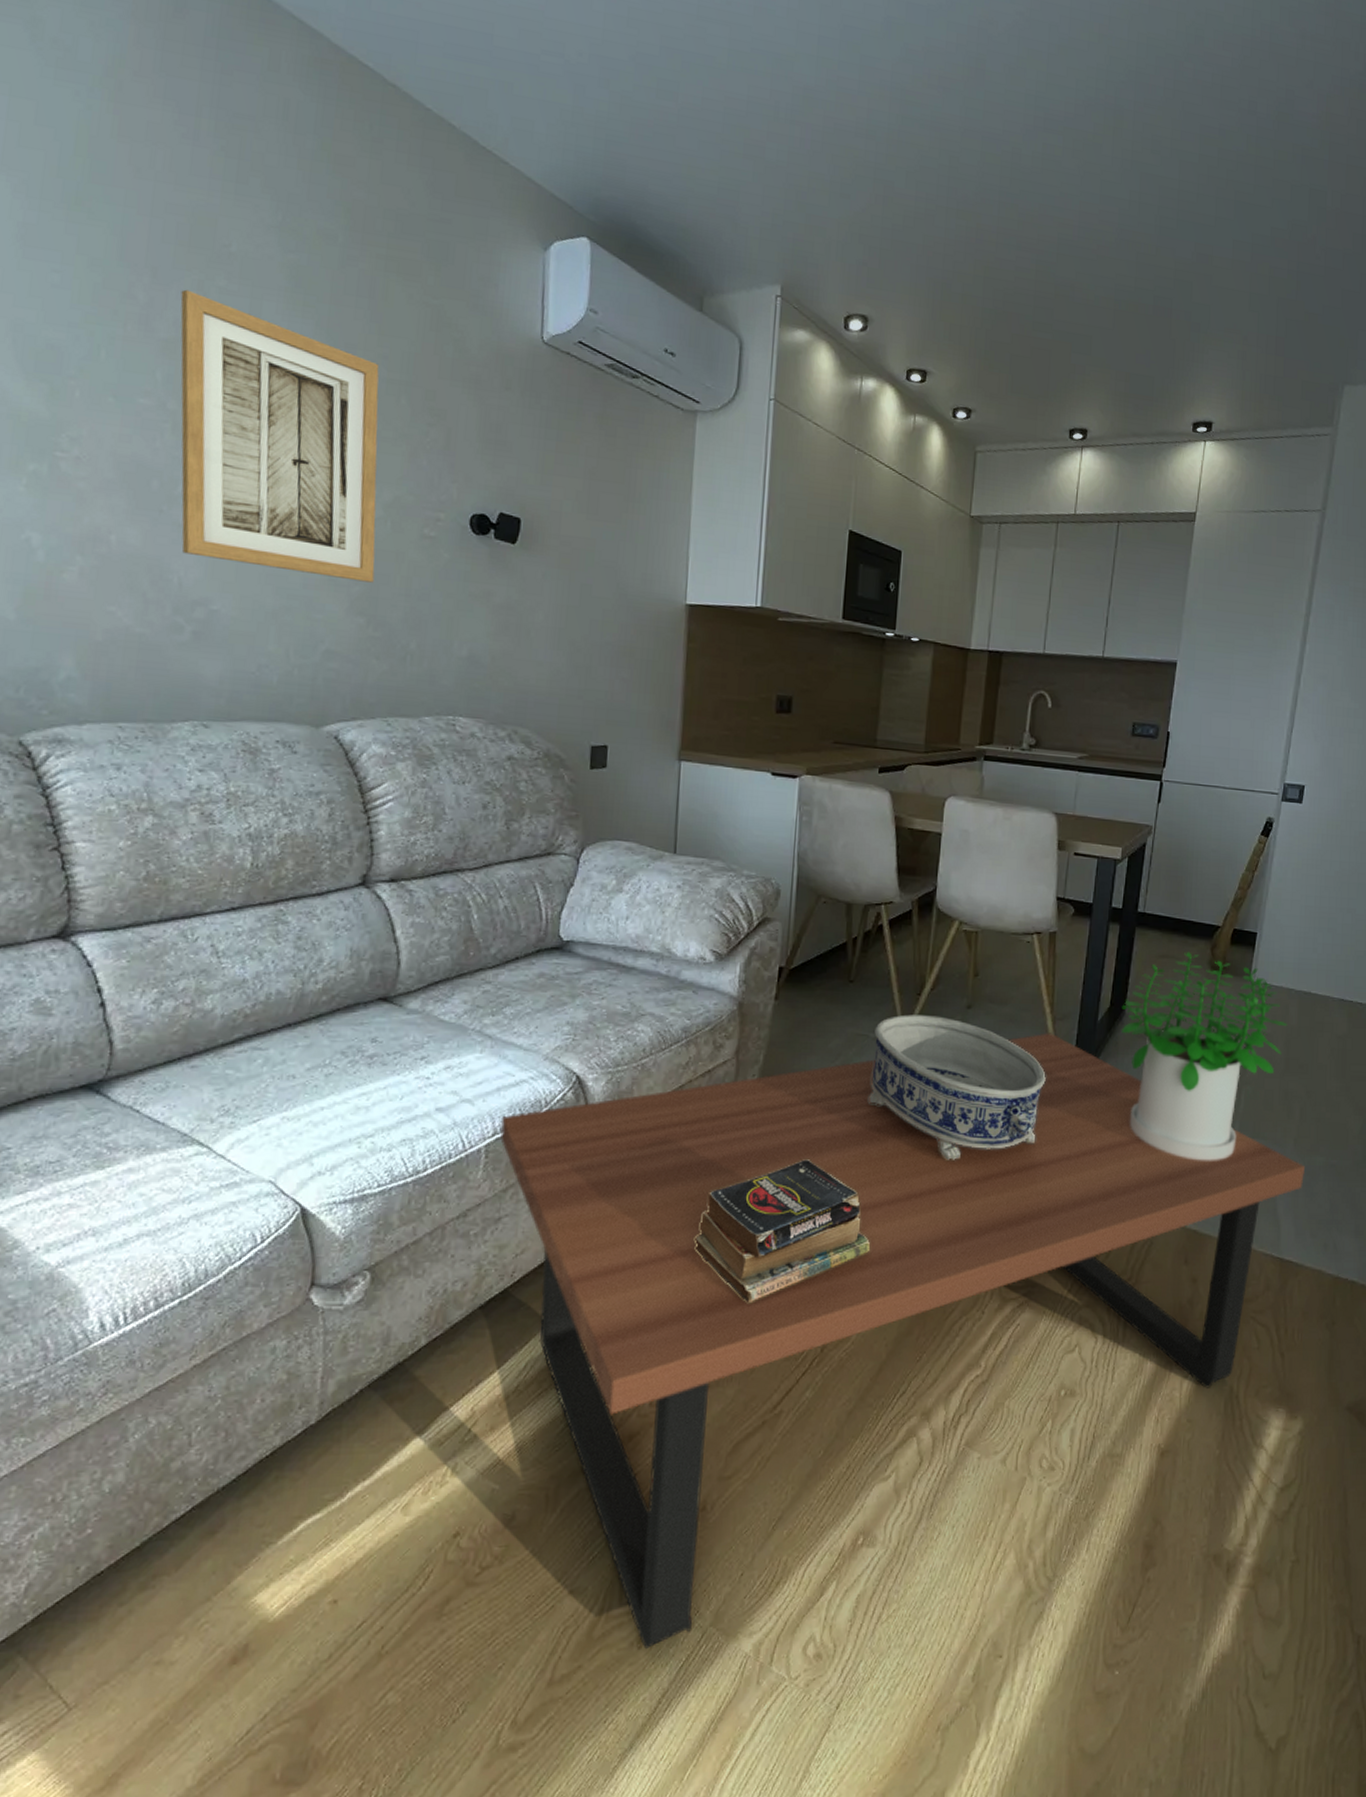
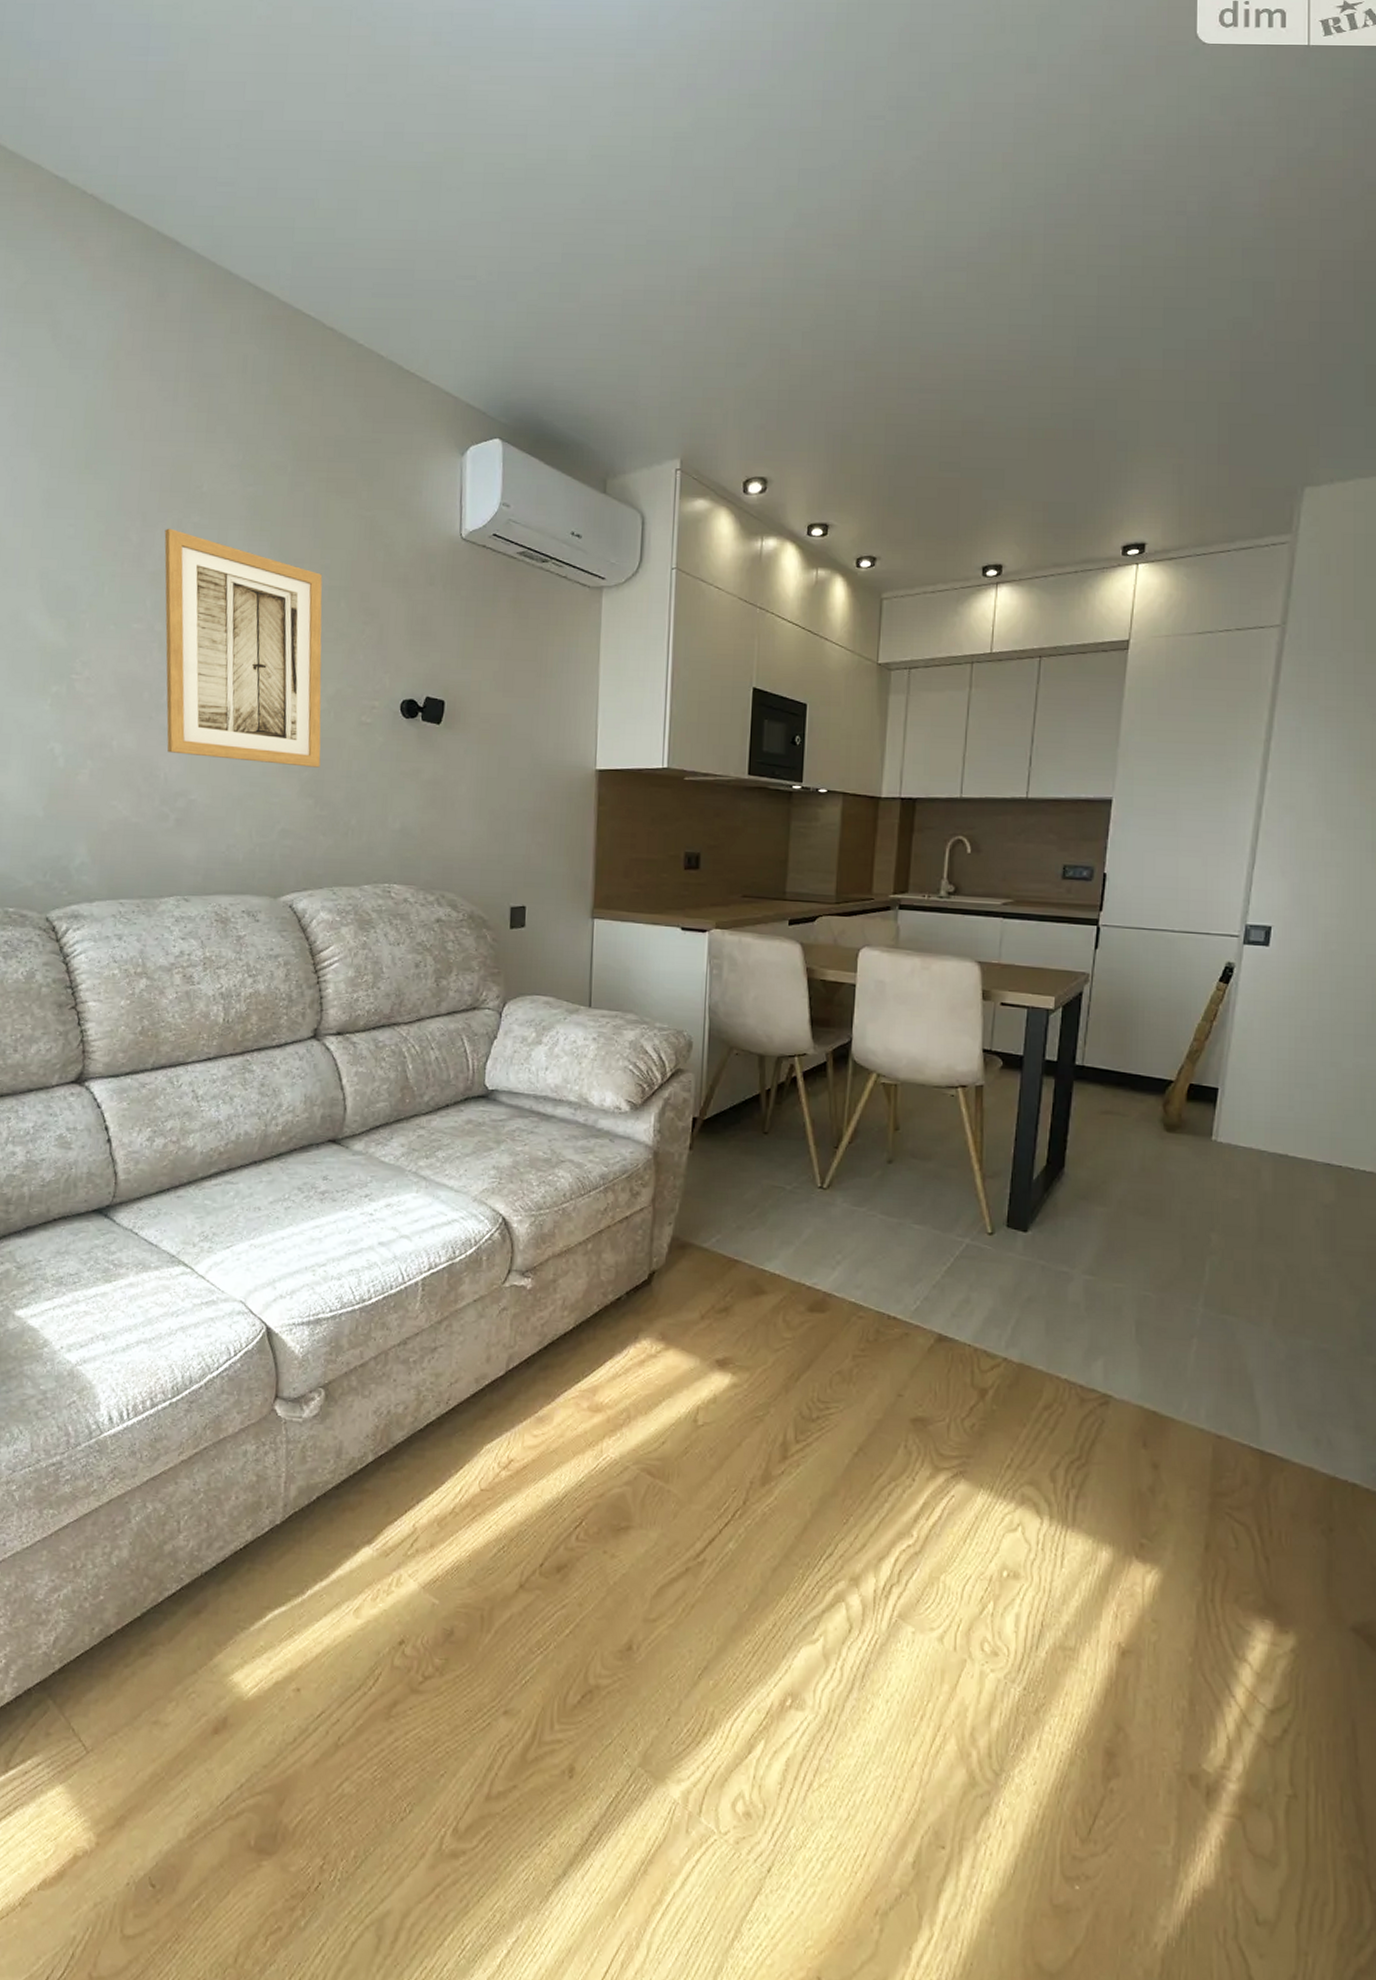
coffee table: present [500,1033,1306,1650] -> none [434,1191,1289,1781]
books: present [694,1158,871,1302] -> none [616,1308,792,1448]
decorative bowl: present [869,1014,1046,1160] -> none [786,1167,976,1319]
potted plant: present [1122,951,1287,1161] -> none [1060,1108,1260,1337]

